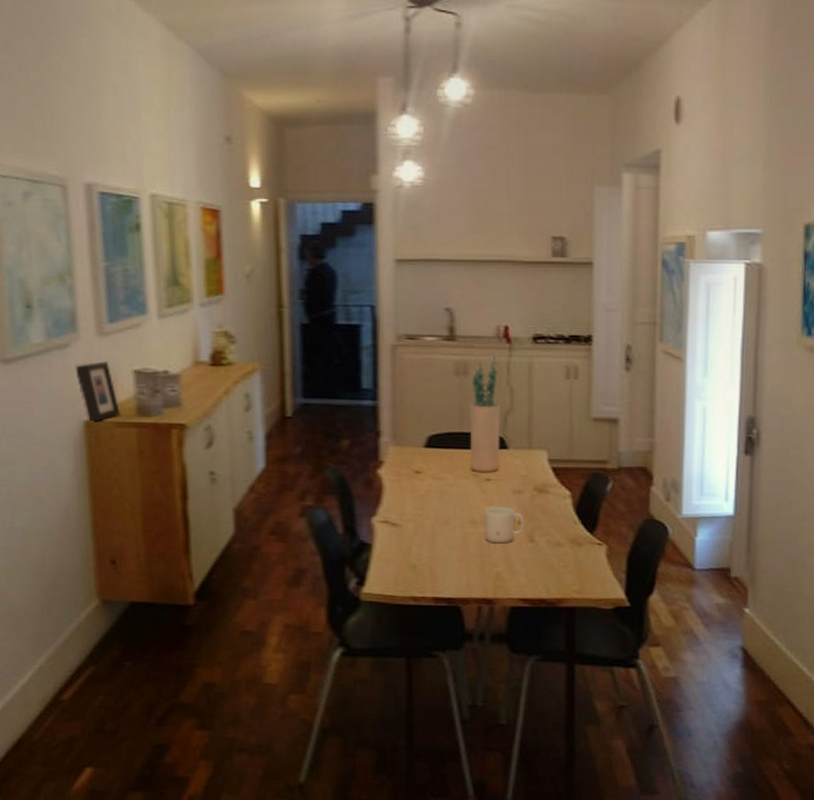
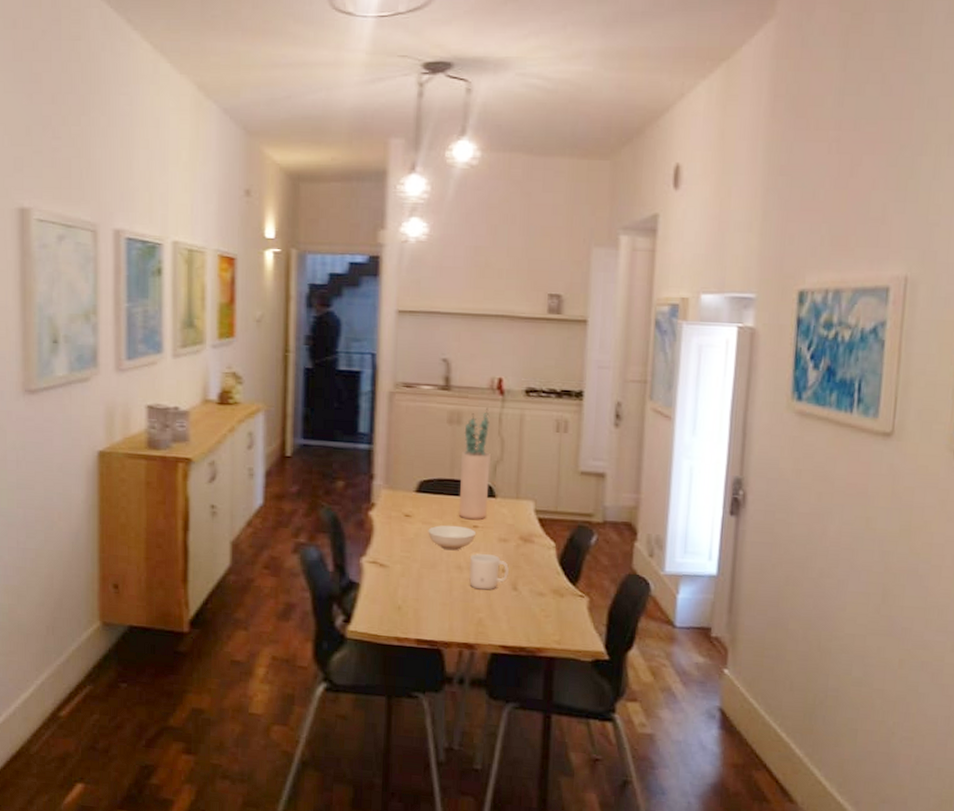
picture frame: present [77,361,120,422] -> none [95,396,132,452]
bowl: none [439,479,490,505] -> present [428,525,477,551]

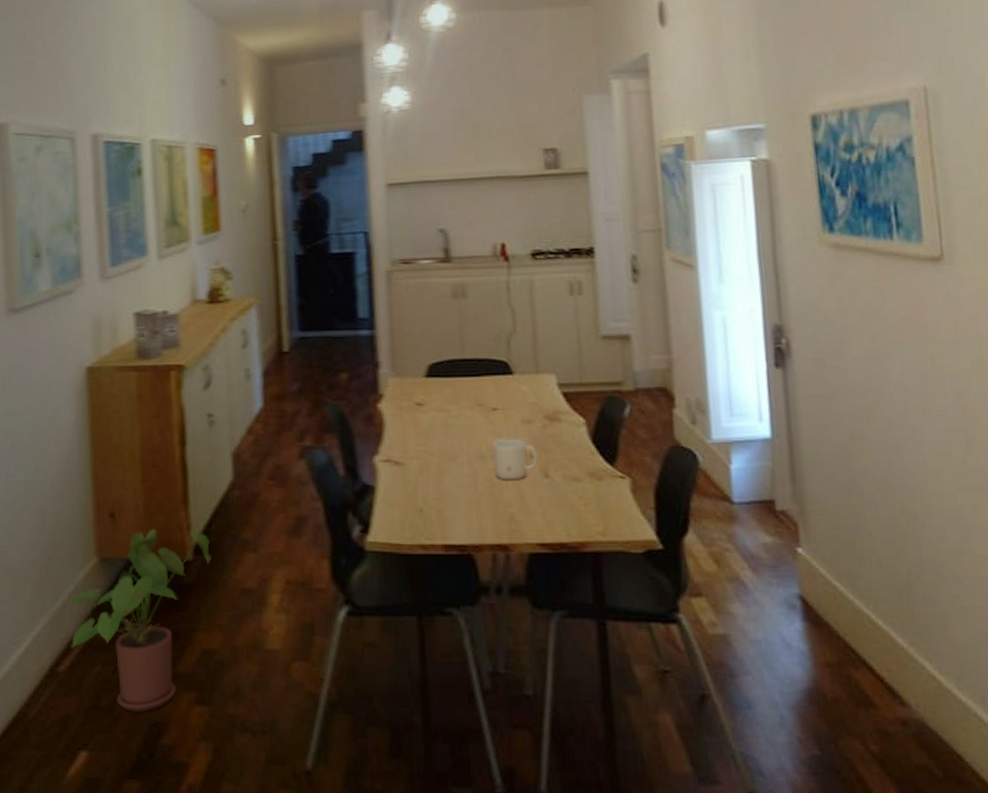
house plant: none [70,601,206,756] -> present [66,528,212,712]
bowl: present [428,525,477,551] -> none [443,410,497,439]
vase: present [458,407,492,520] -> none [470,276,505,402]

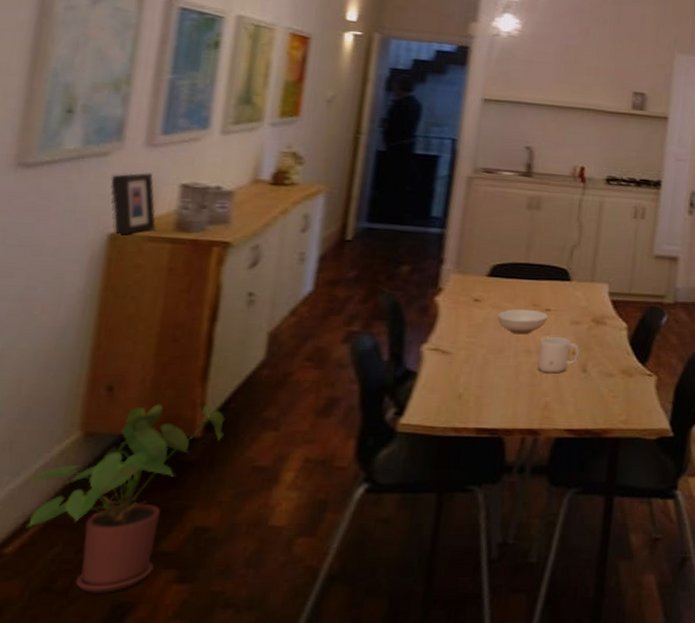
picture frame: none [81,305,121,368] -> present [113,173,156,235]
bowl: none [443,410,497,439] -> present [497,309,549,335]

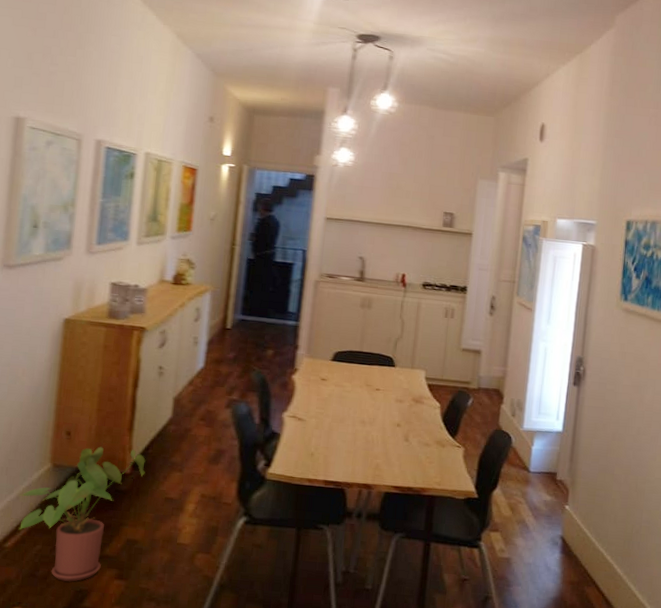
picture frame: present [113,173,156,235] -> none [65,273,95,320]
bowl: present [497,309,549,335] -> none [339,388,379,409]
mug: present [537,336,579,374] -> none [370,411,403,441]

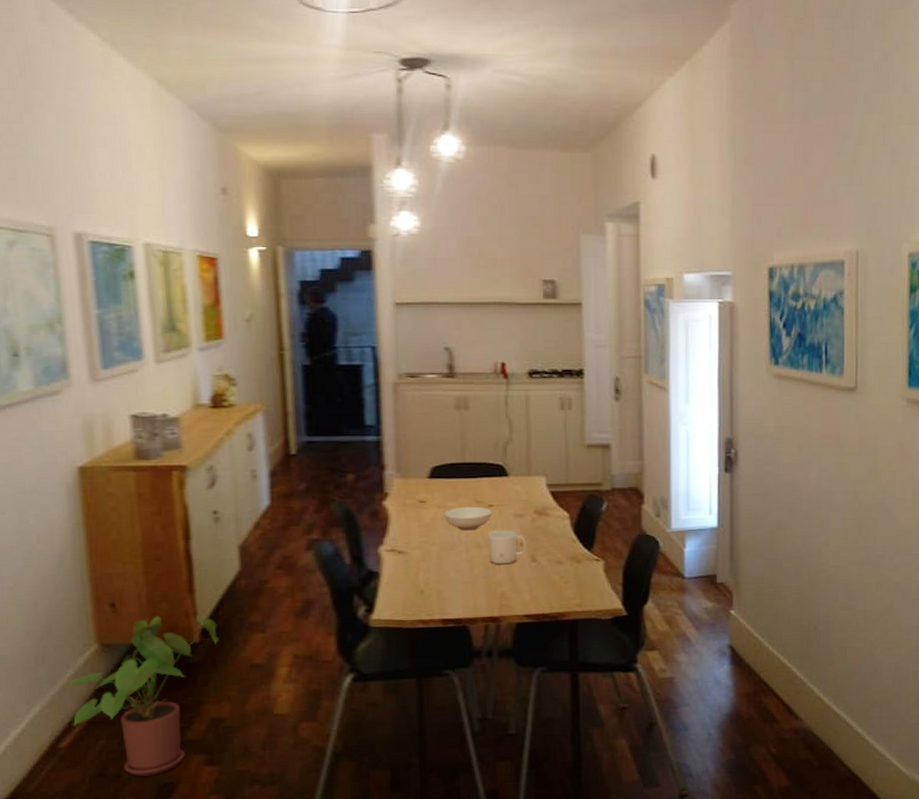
bowl: none [339,388,379,409] -> present [444,506,492,531]
mug: none [370,411,403,441] -> present [488,530,527,565]

